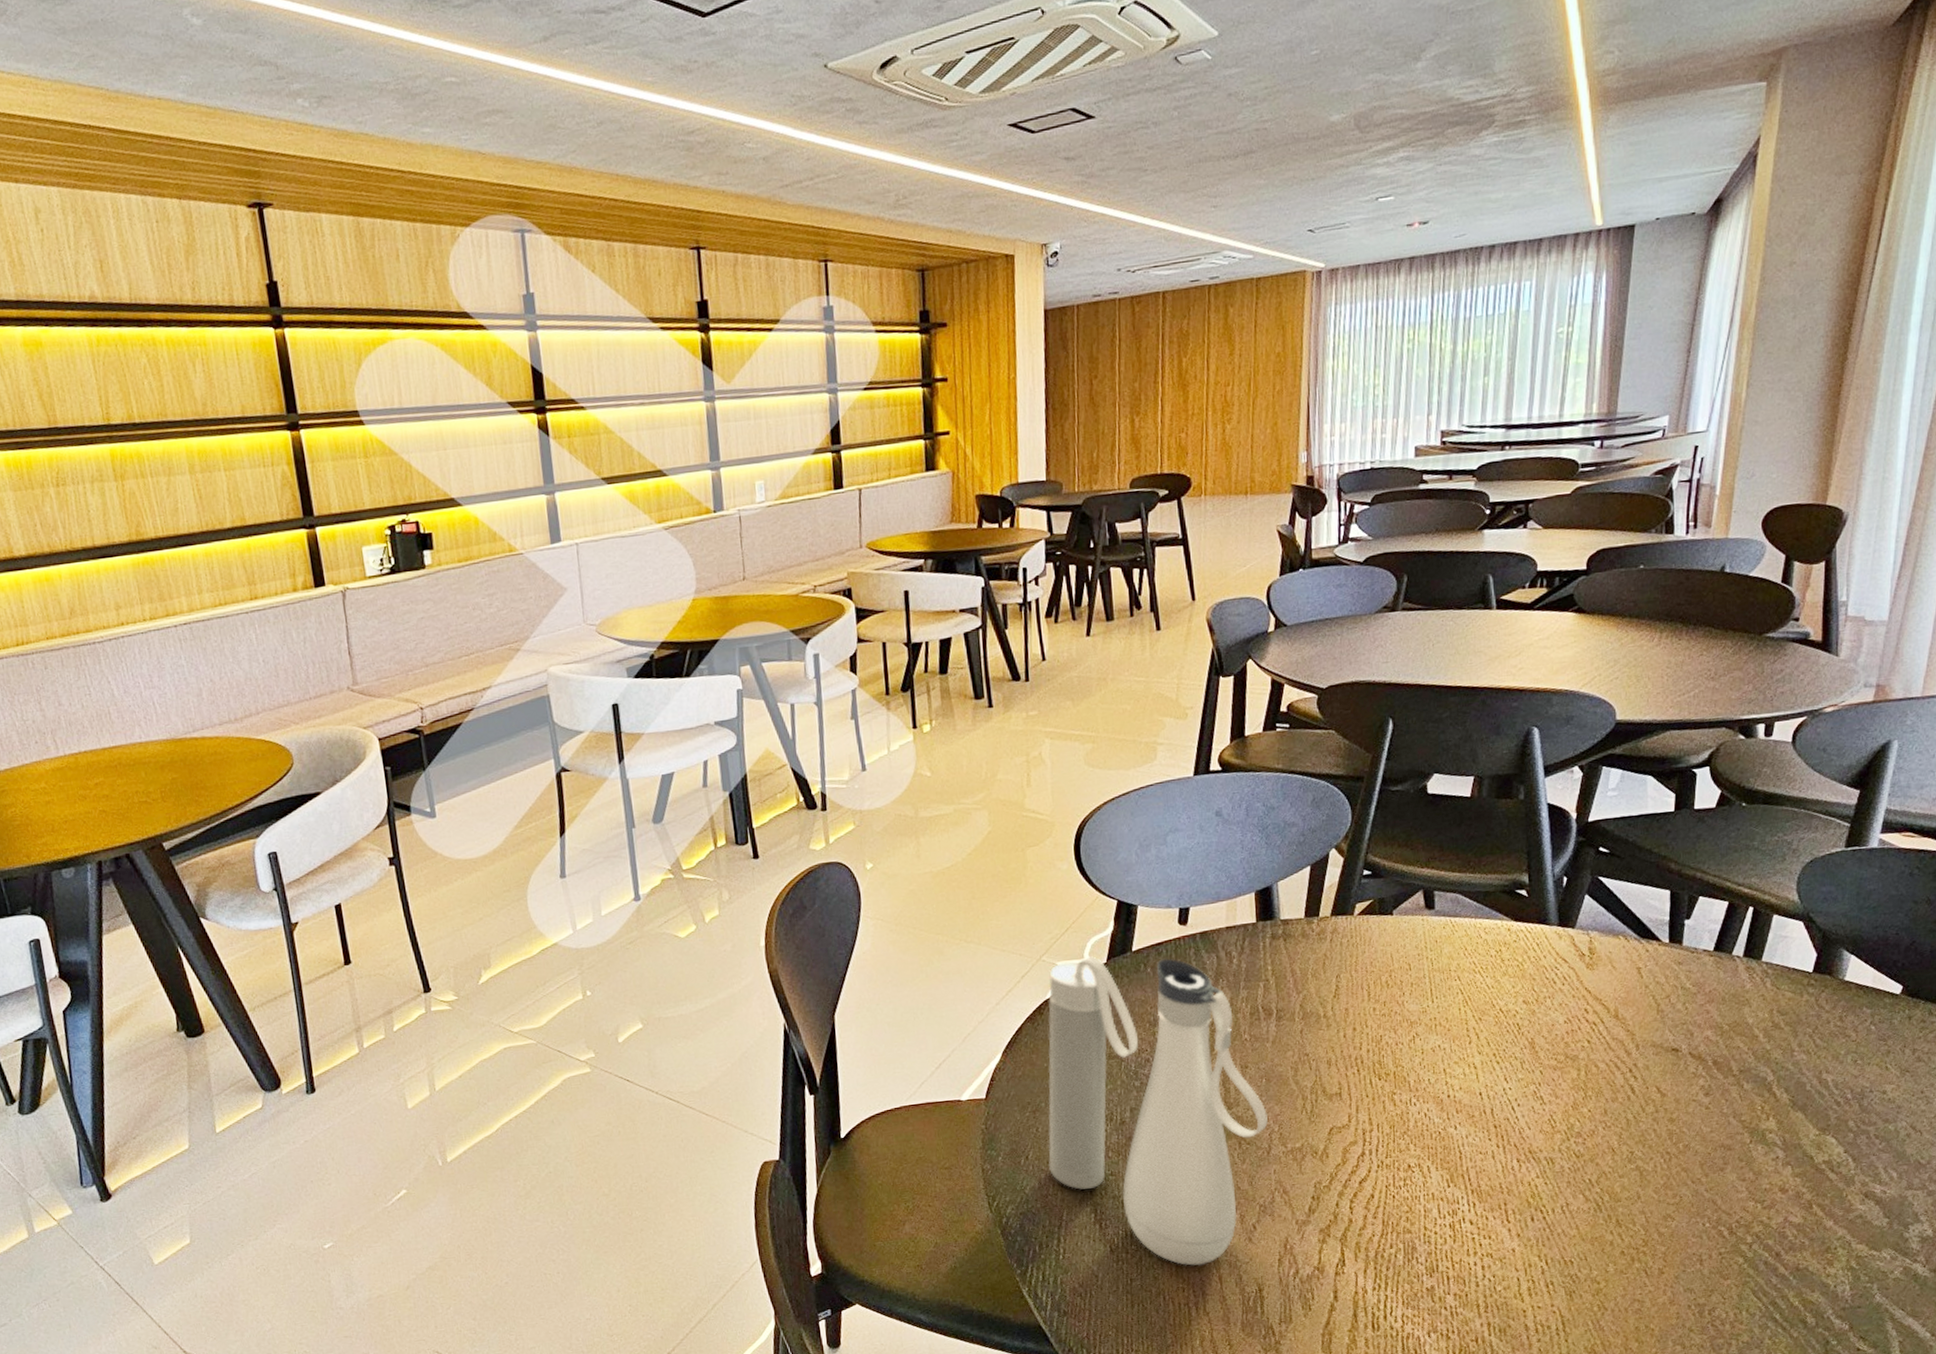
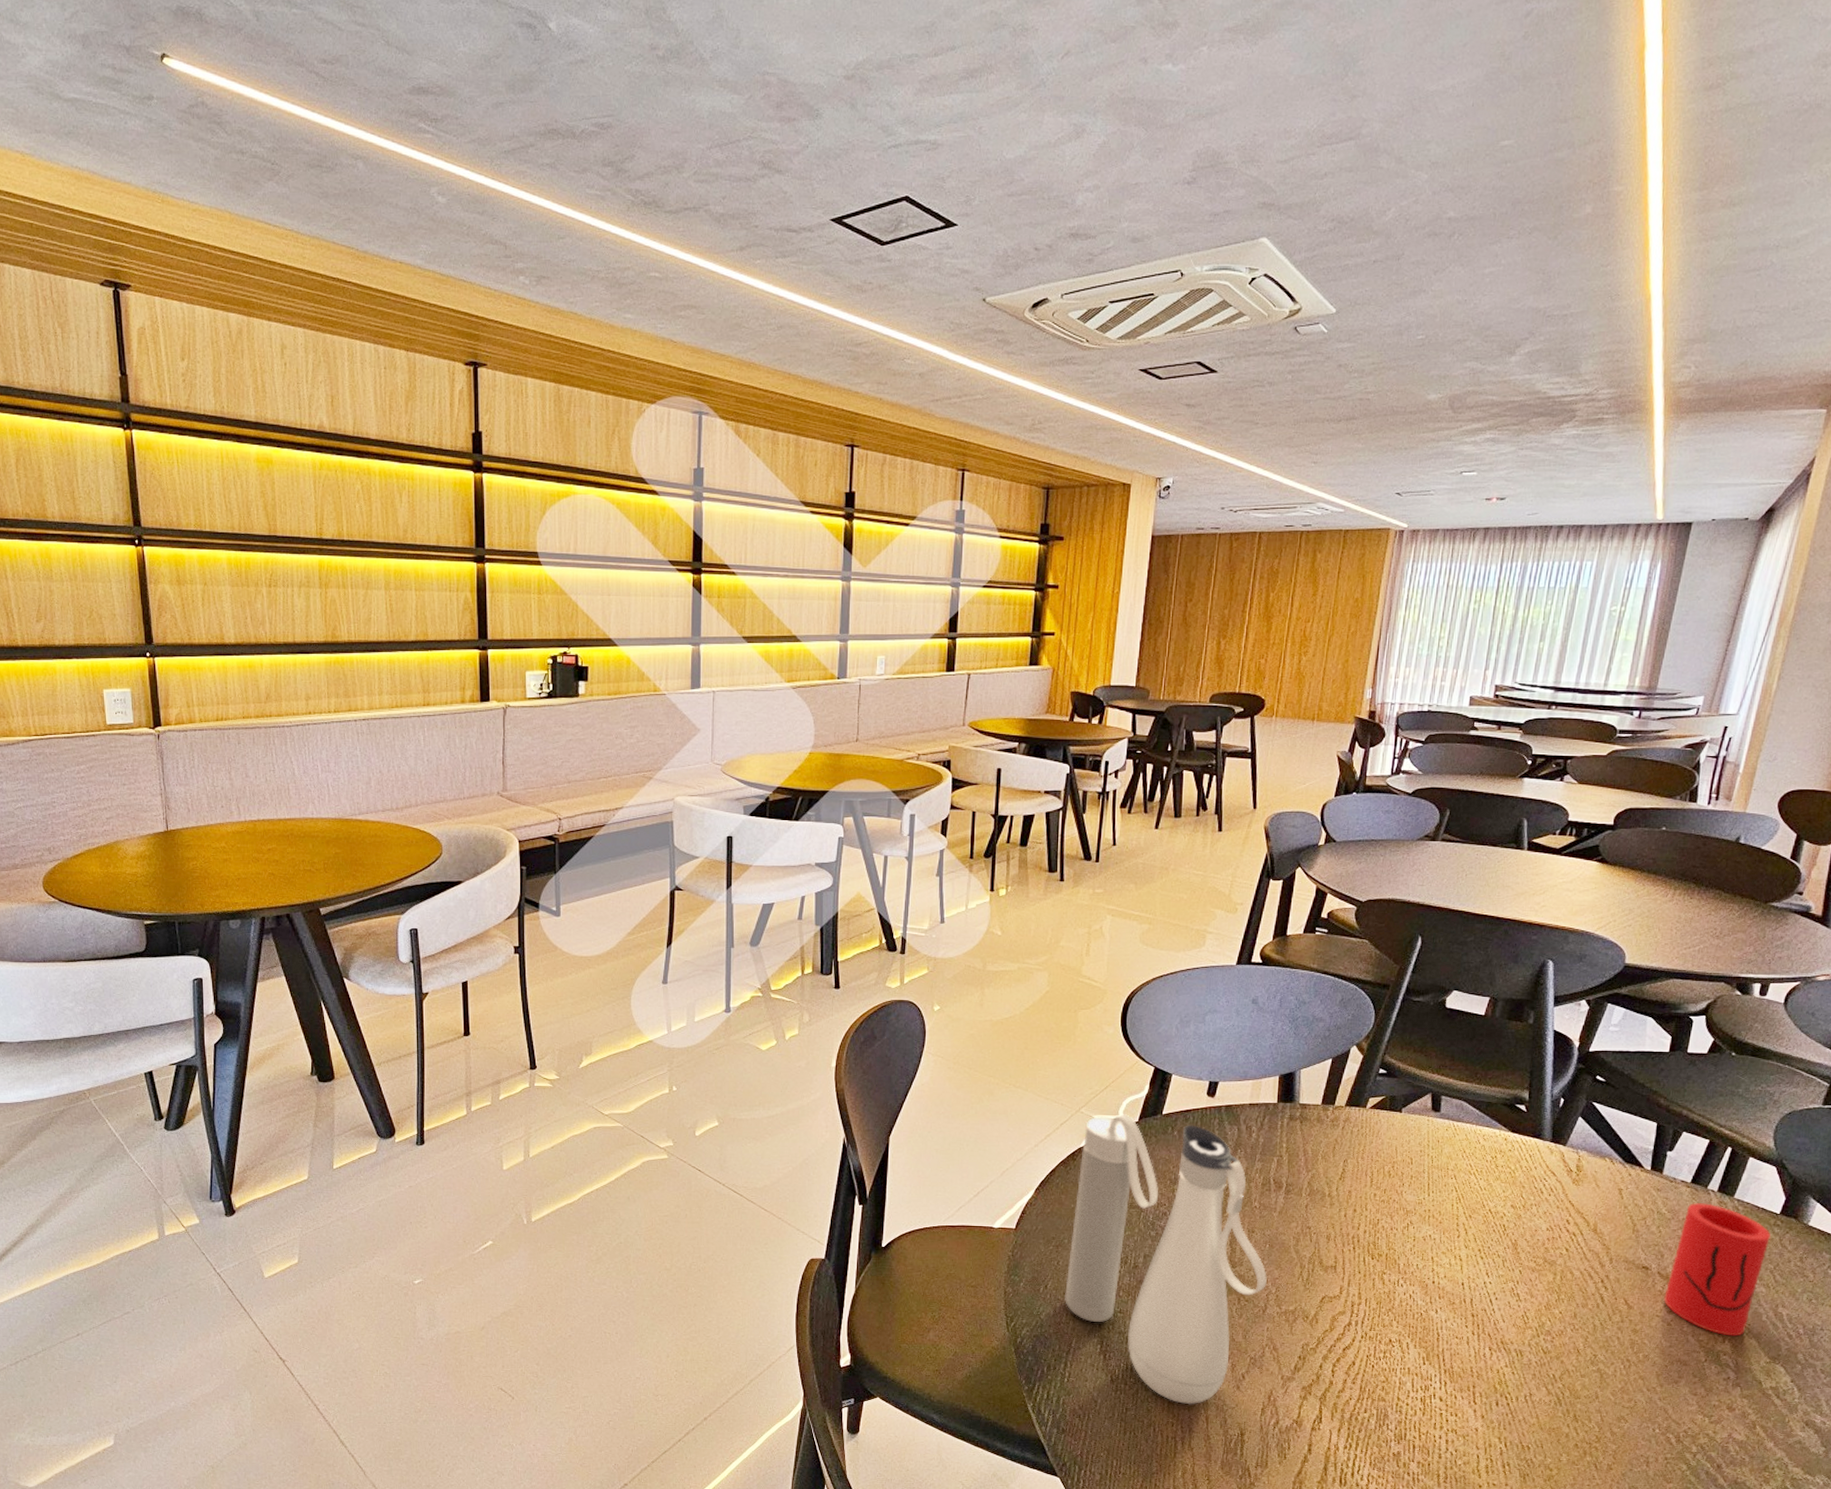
cup: none [1699,970,1806,1112] -> present [1664,1203,1771,1336]

